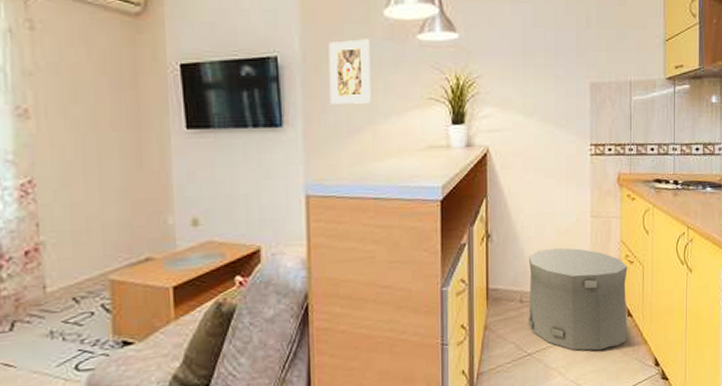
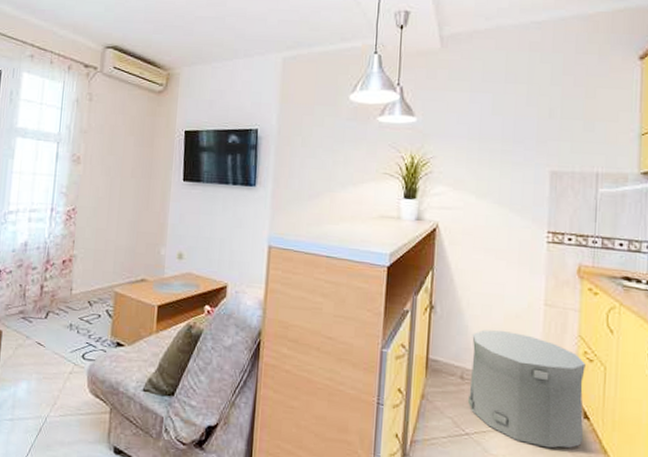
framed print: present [328,39,371,104] -> none [297,118,335,173]

